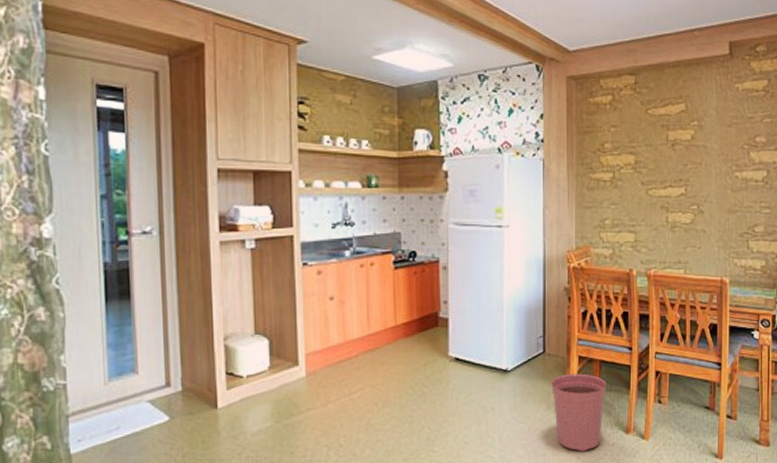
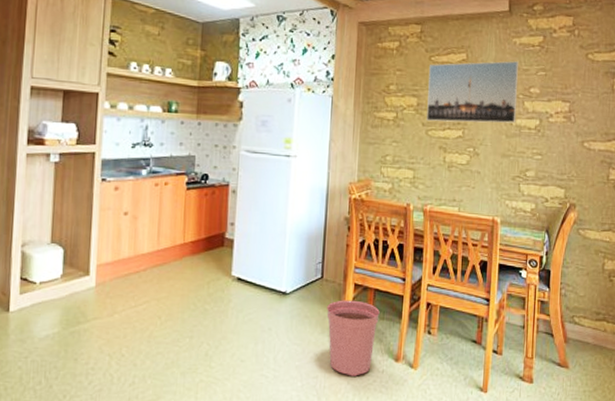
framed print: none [645,109,743,180] -> present [427,61,519,123]

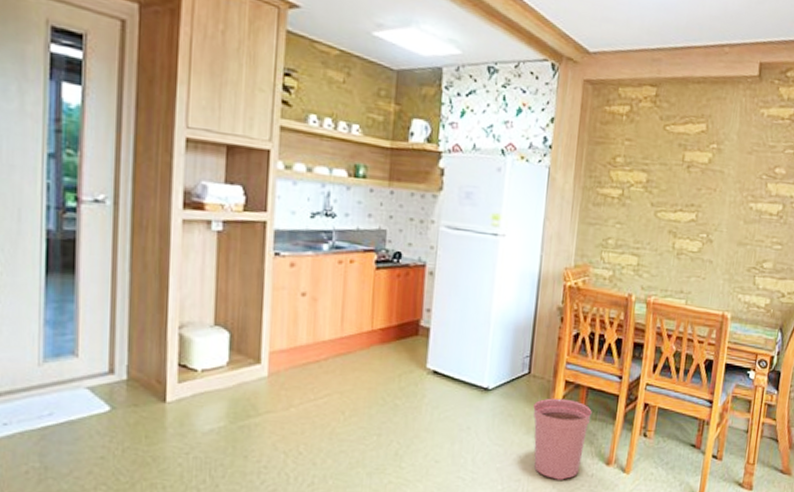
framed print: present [427,61,519,123] -> none [656,134,765,208]

